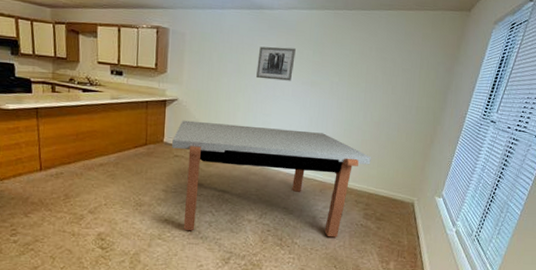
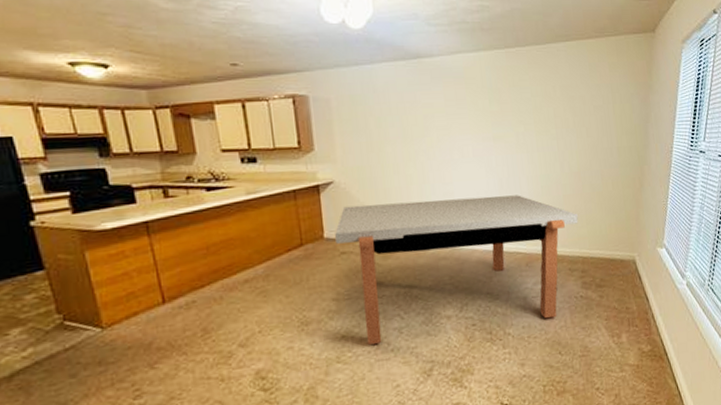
wall art: present [255,46,296,81] -> none [424,99,470,142]

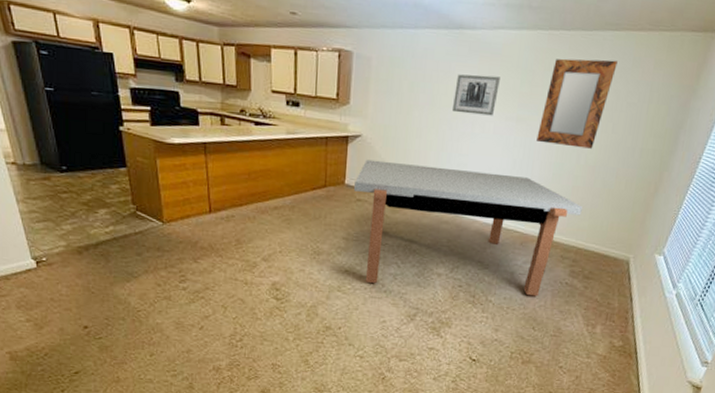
wall art: none [424,99,470,142] -> present [451,74,500,116]
home mirror: none [517,68,576,158] -> present [536,58,618,149]

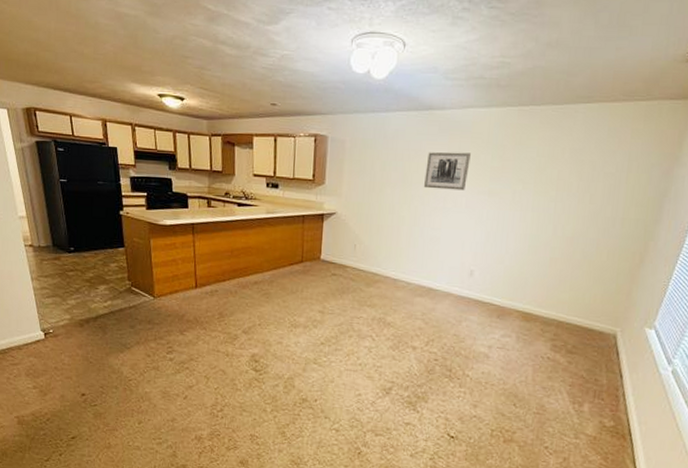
dining table: present [354,159,582,297] -> none [329,235,562,372]
home mirror: present [536,58,618,149] -> none [510,131,591,220]

